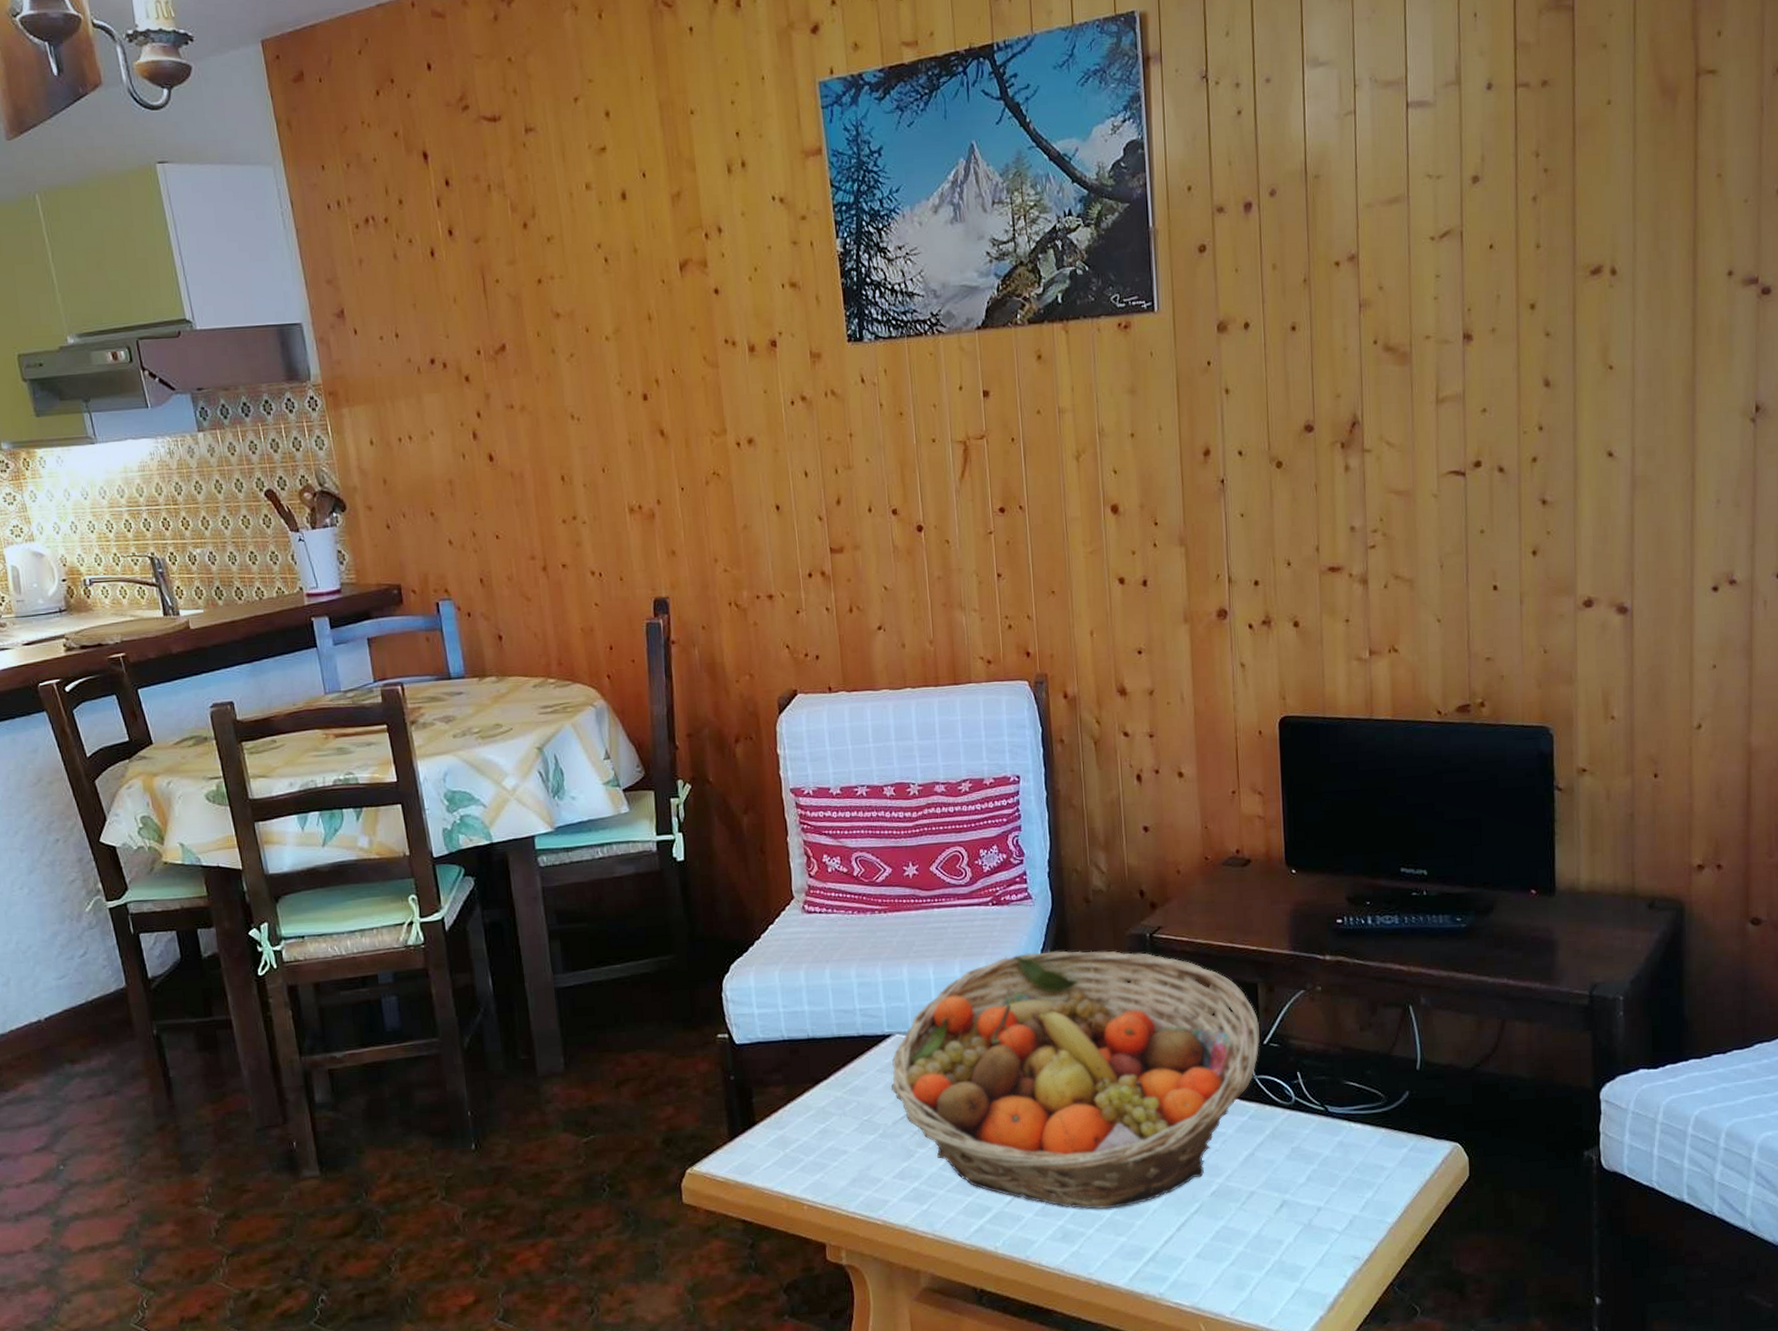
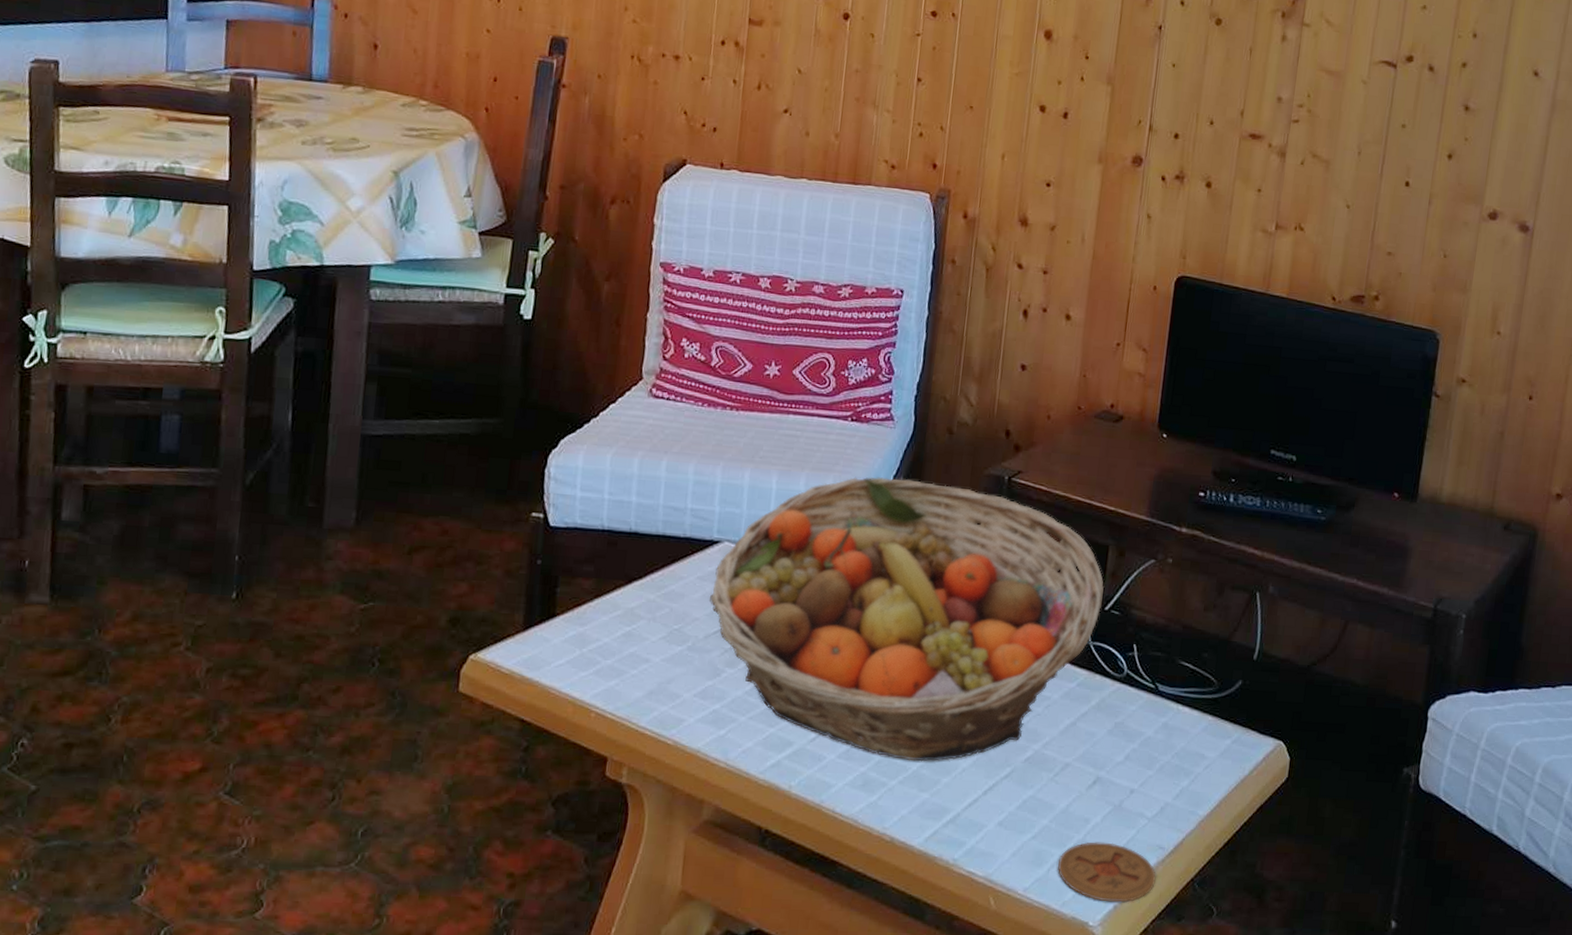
coaster: none [1260,1259,1356,1315] -> present [1058,842,1156,903]

